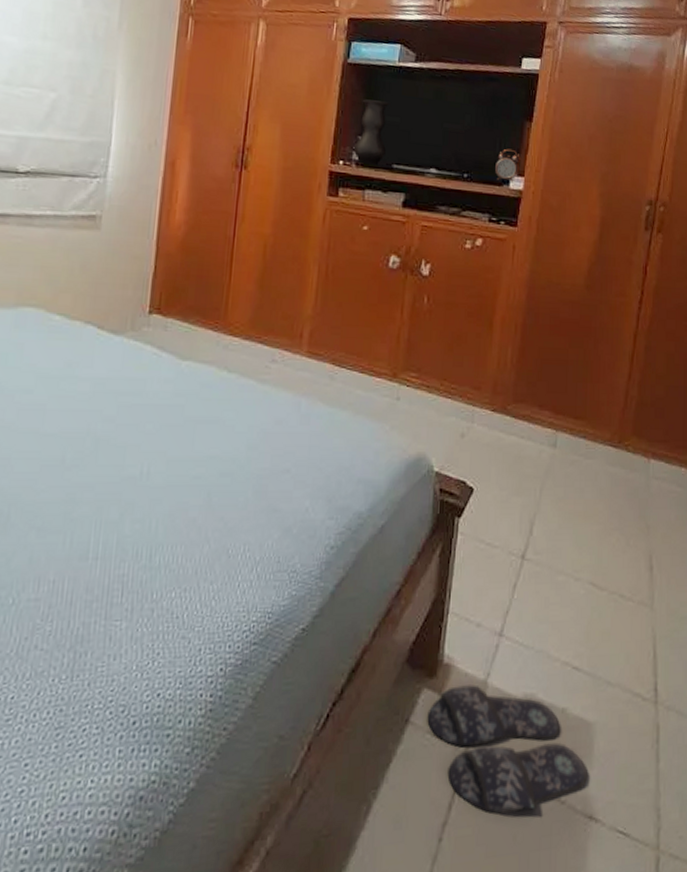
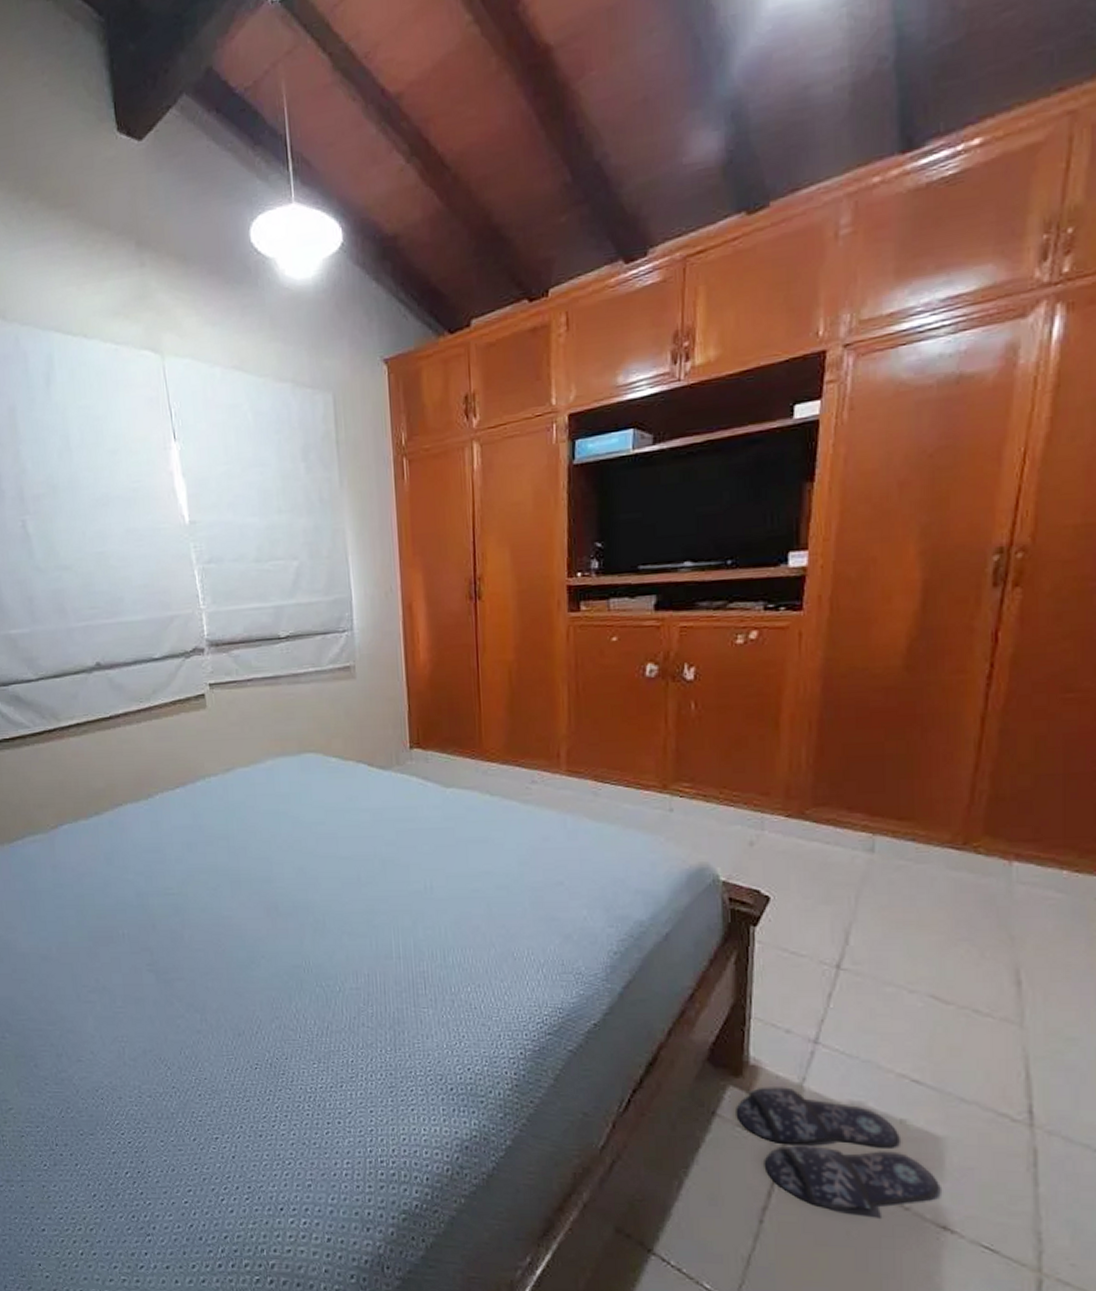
vase: present [354,99,390,166] -> none [592,498,629,572]
alarm clock: present [494,148,522,182] -> none [766,520,803,561]

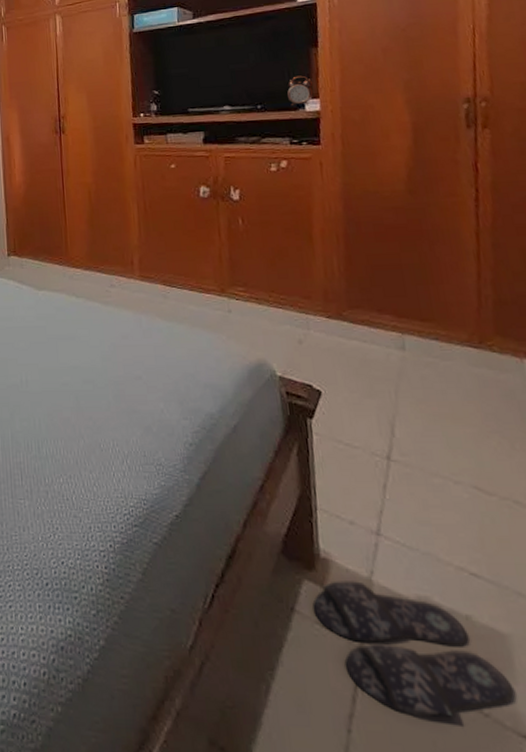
alarm clock: none [766,520,803,561] -> present [286,75,314,106]

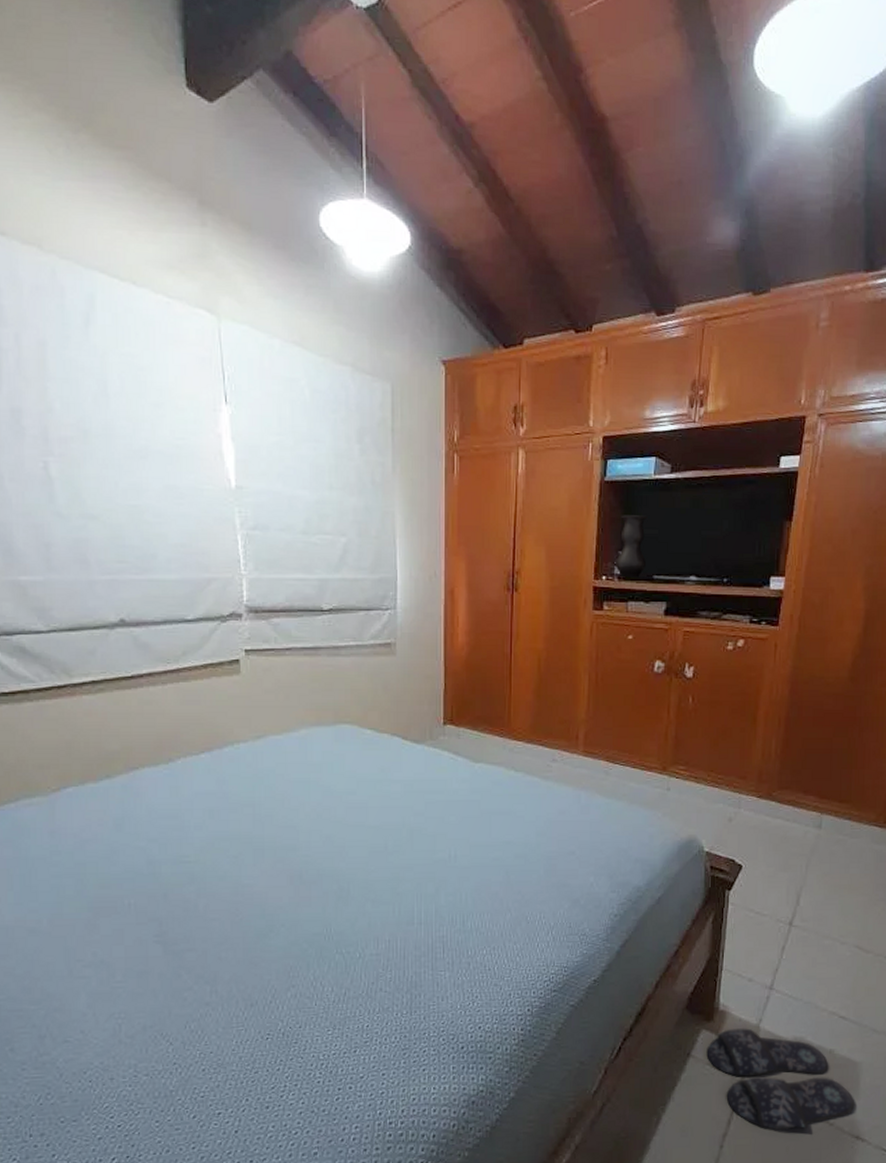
vase: none [151,57,180,113] -> present [616,515,648,578]
alarm clock: present [286,75,314,106] -> none [754,550,782,583]

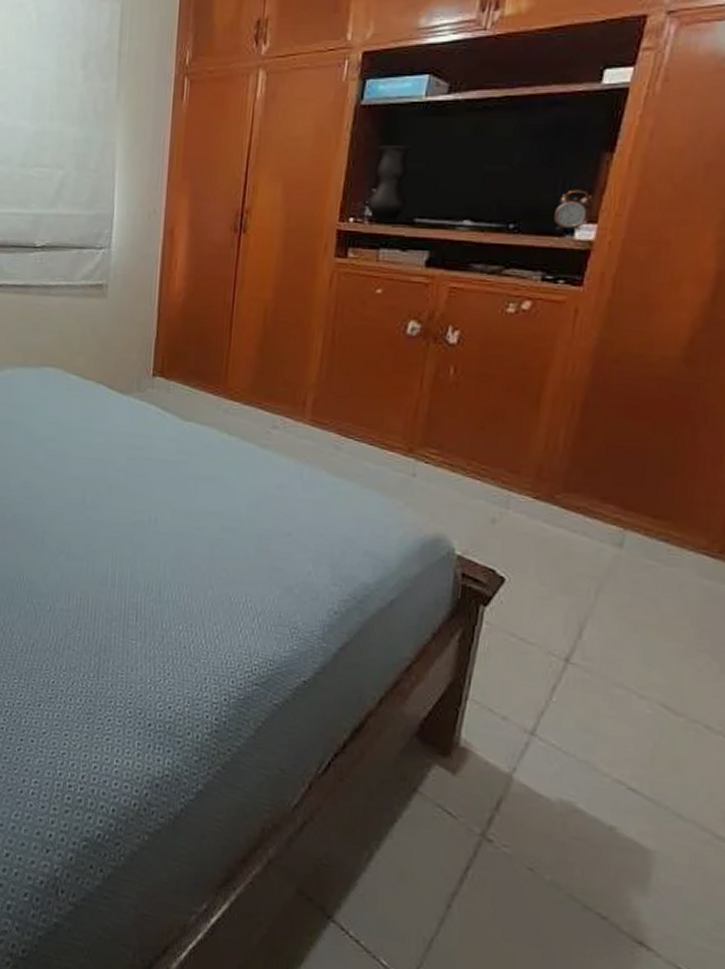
slippers: present [706,1028,855,1131] -> none [438,771,642,914]
alarm clock: none [754,550,782,583] -> present [553,189,595,231]

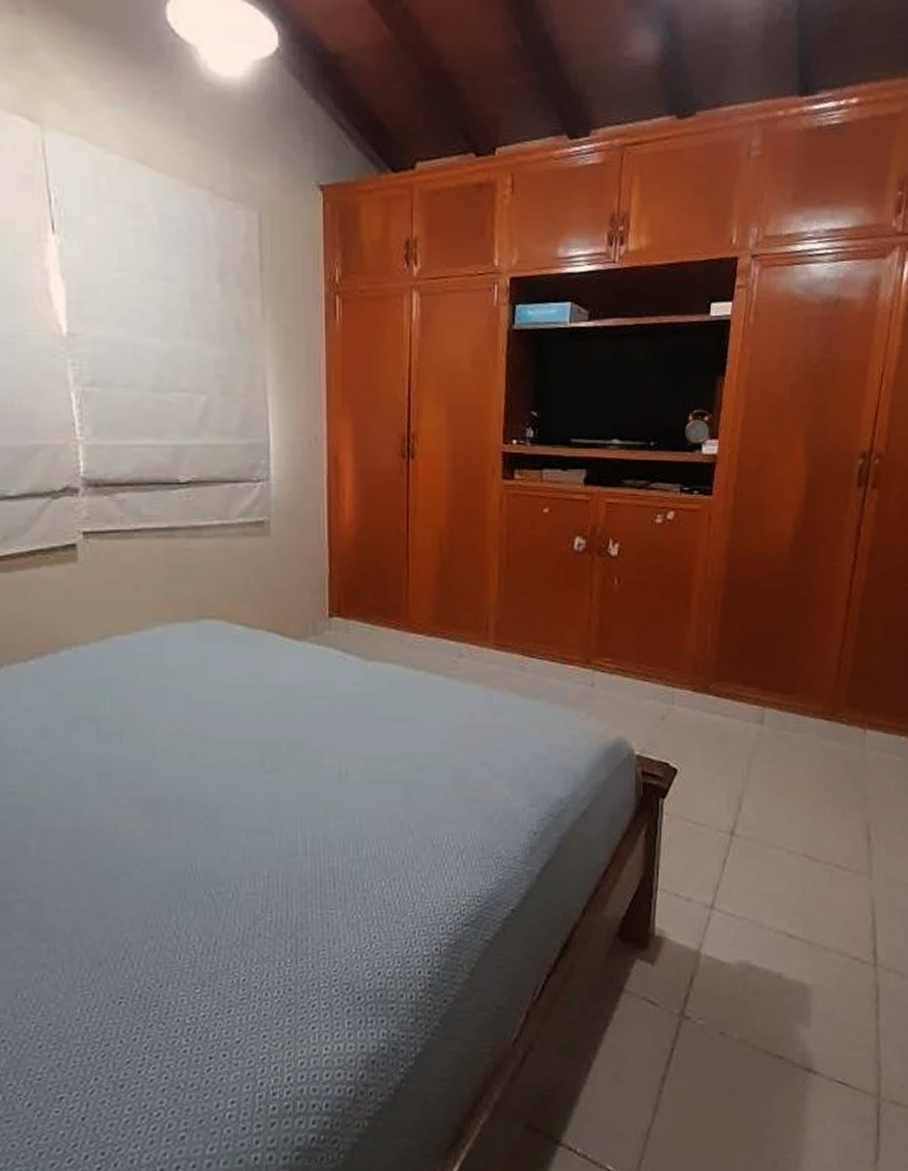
vase: present [367,145,413,221] -> none [528,369,563,442]

